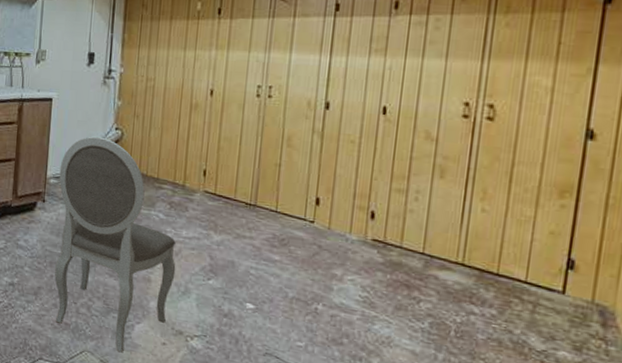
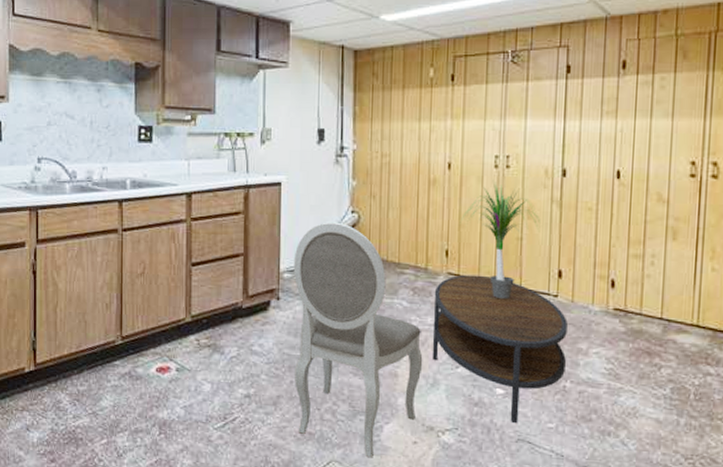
coffee table: none [185,194,323,338] -> present [433,274,568,424]
potted plant: none [219,108,301,221] -> present [460,180,541,300]

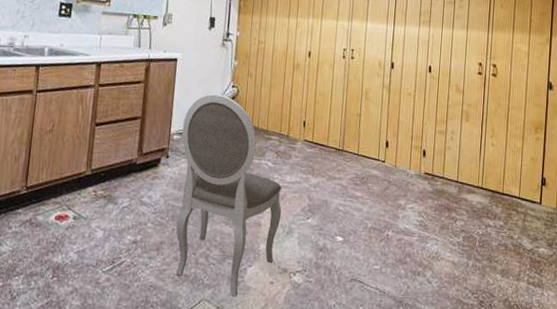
coffee table: present [433,274,568,424] -> none [289,142,391,266]
potted plant: present [460,180,541,300] -> none [315,68,375,163]

